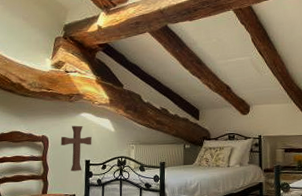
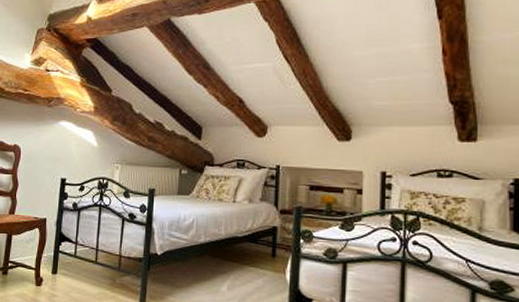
decorative cross: present [60,125,92,172] -> none [34,135,70,191]

